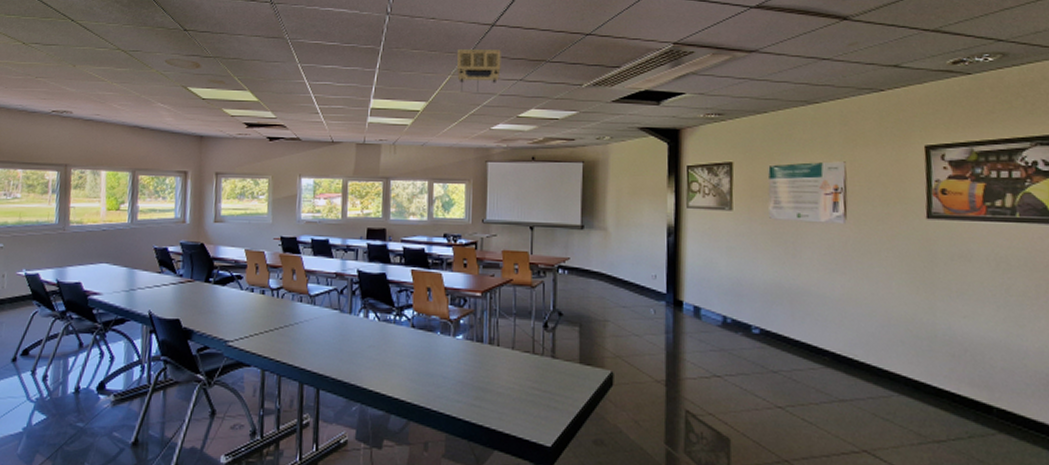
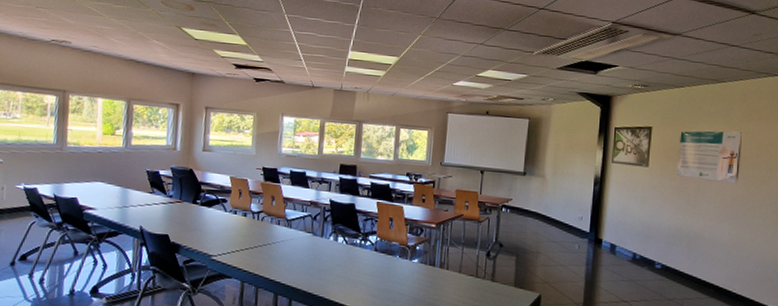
projector: present [456,49,501,93] -> none [426,13,466,52]

